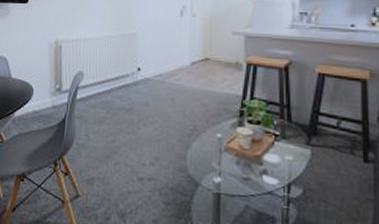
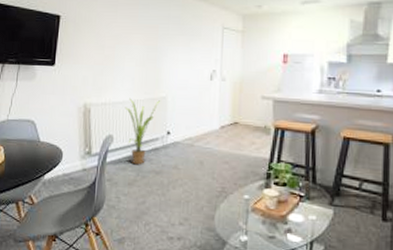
house plant: none [95,34,130,102] -> present [125,98,160,165]

